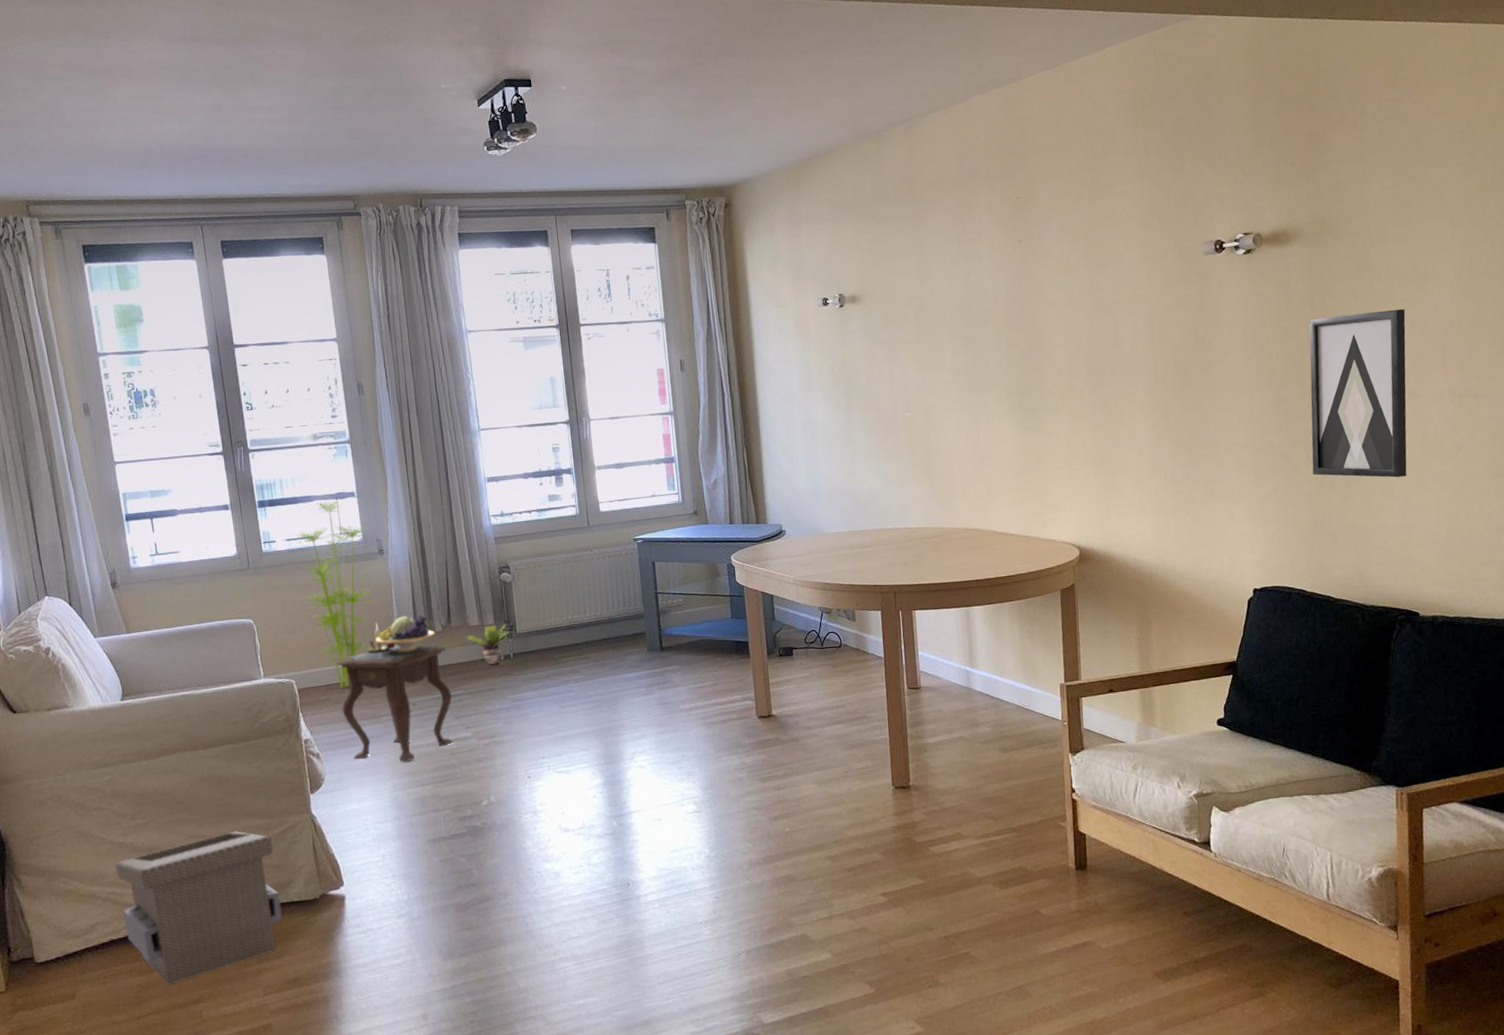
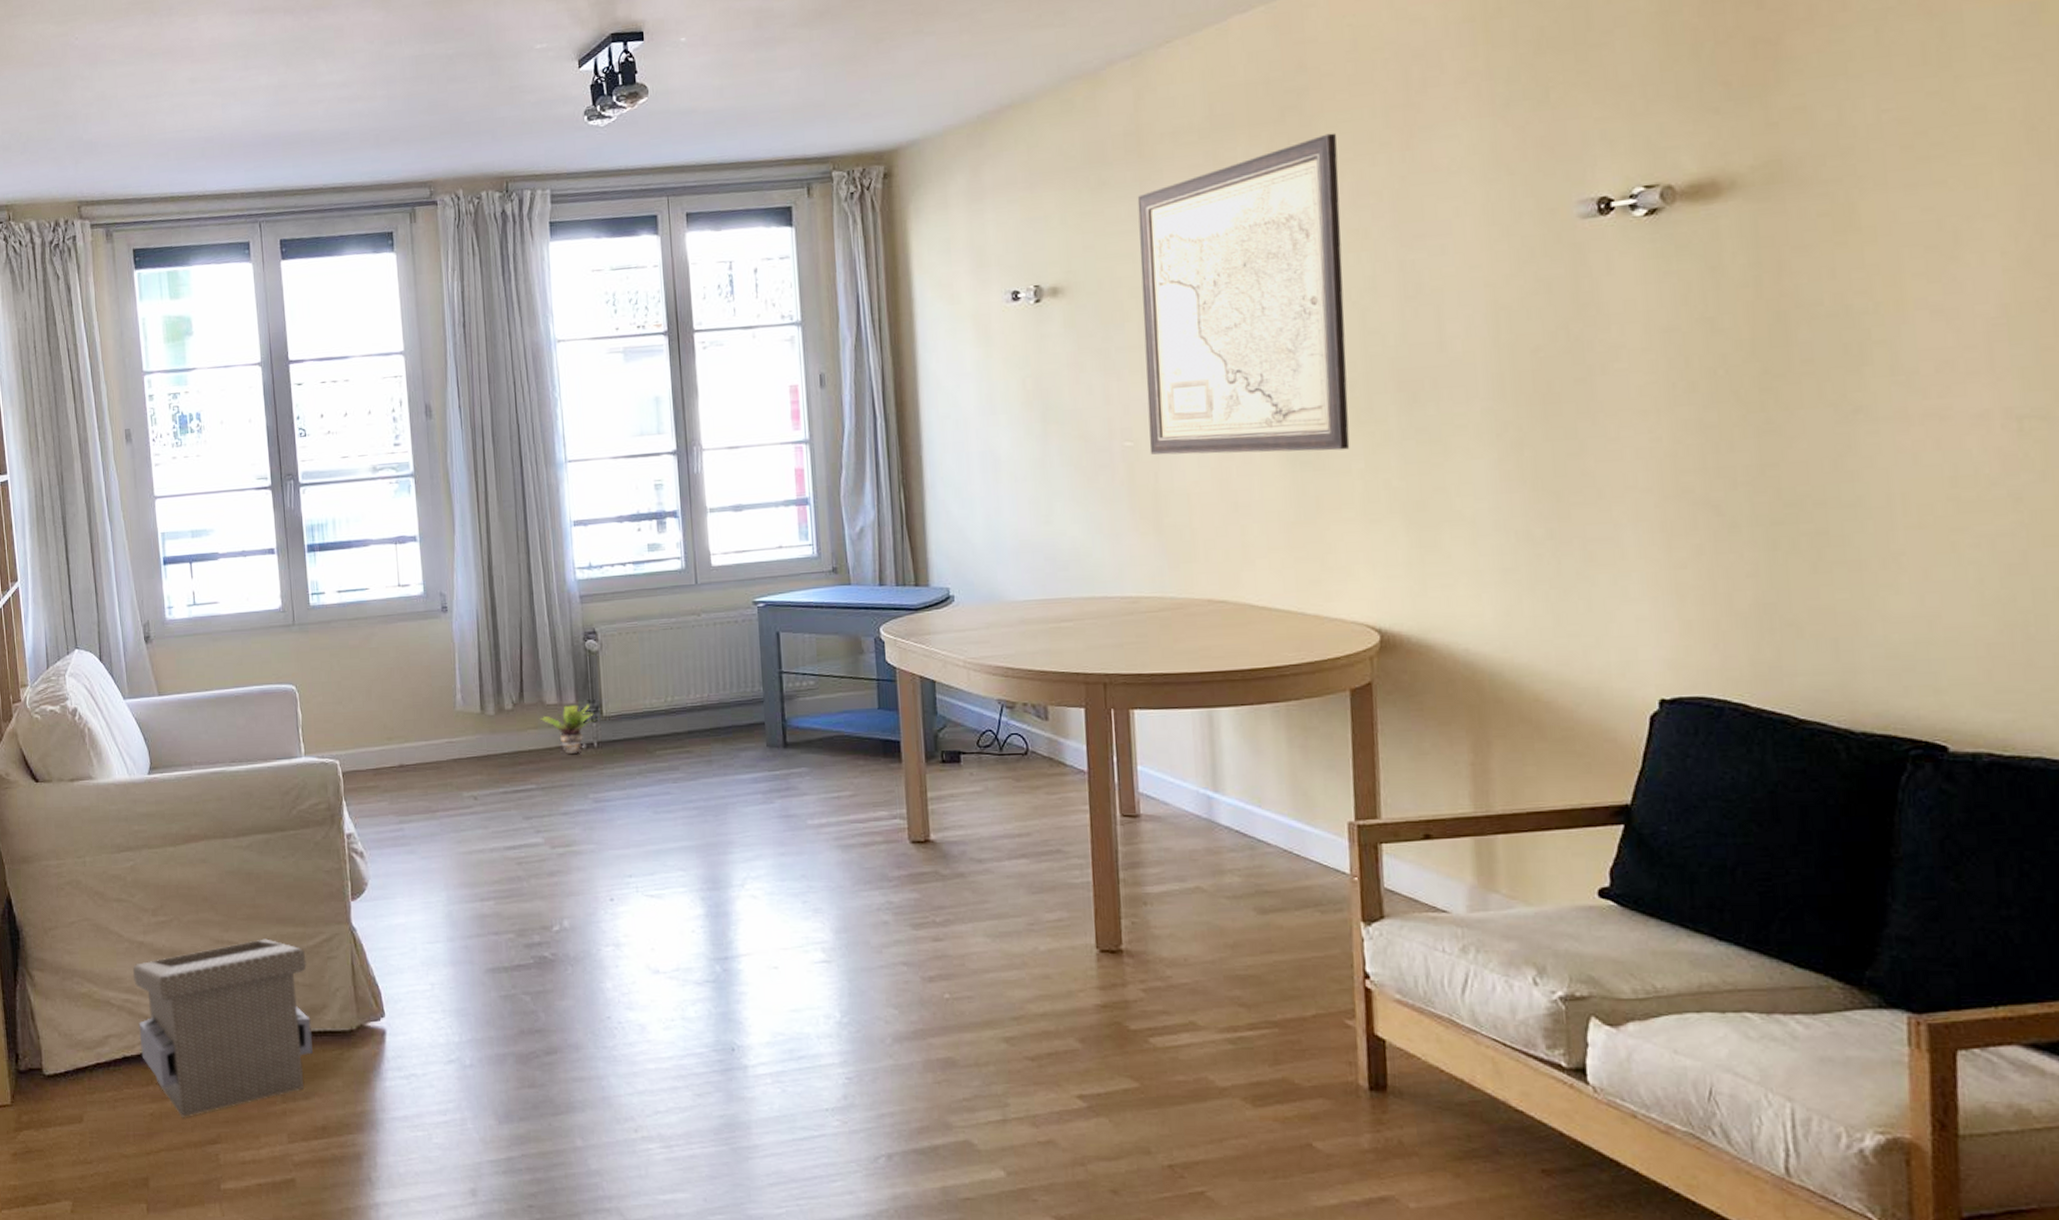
indoor plant: present [296,501,377,688] -> none [347,546,437,773]
side table: present [337,614,453,762] -> none [388,687,522,869]
wall art: none [911,186,1058,423] -> present [1137,133,1350,455]
wall art: present [1309,308,1407,478] -> none [1753,288,1925,541]

